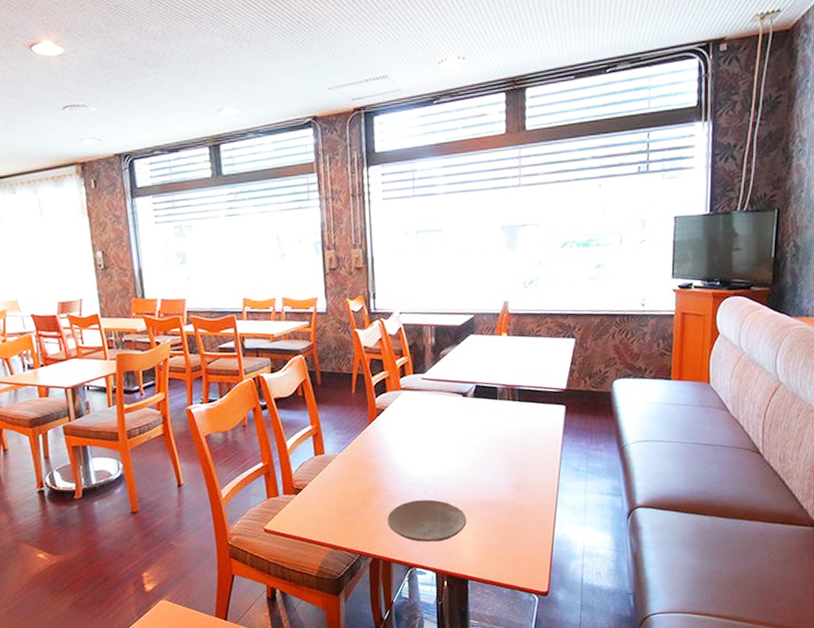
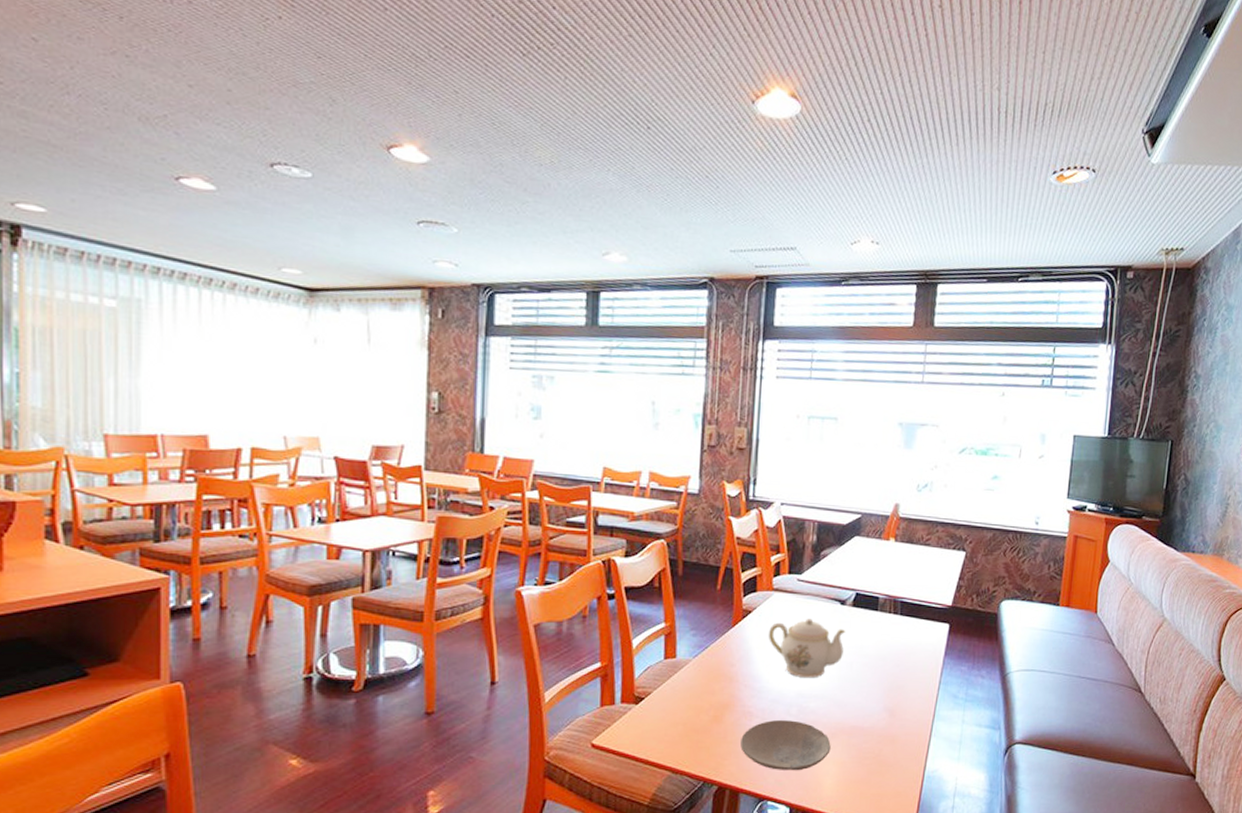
teapot: none [401,411,470,463] -> present [769,619,846,678]

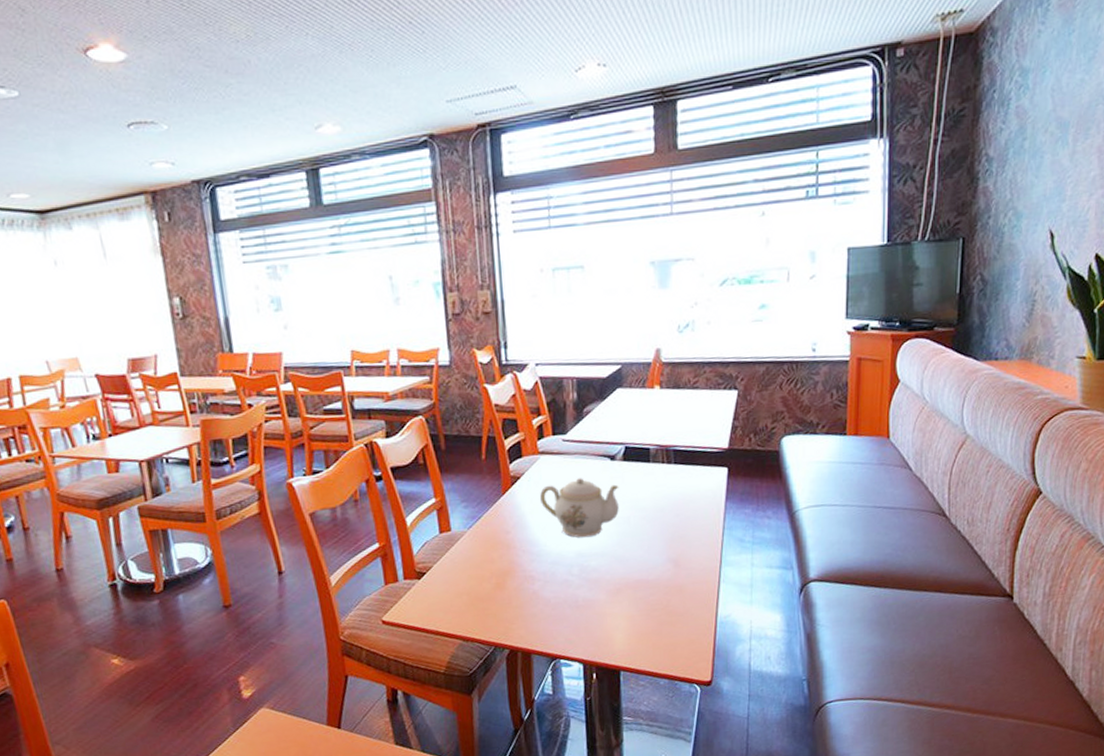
plate: present [740,720,831,771] -> none [526,580,617,630]

